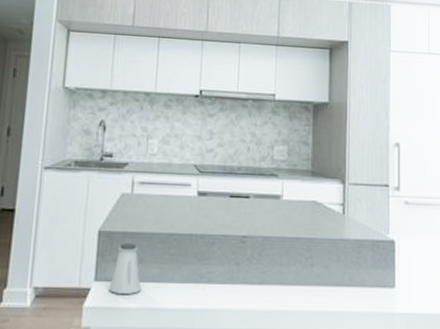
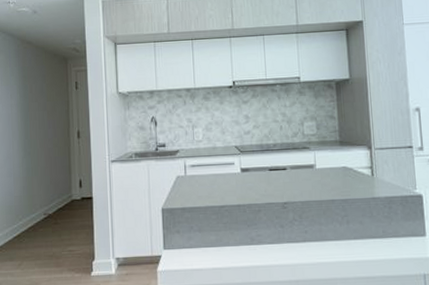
saltshaker: present [109,243,142,294] -> none [176,216,203,258]

